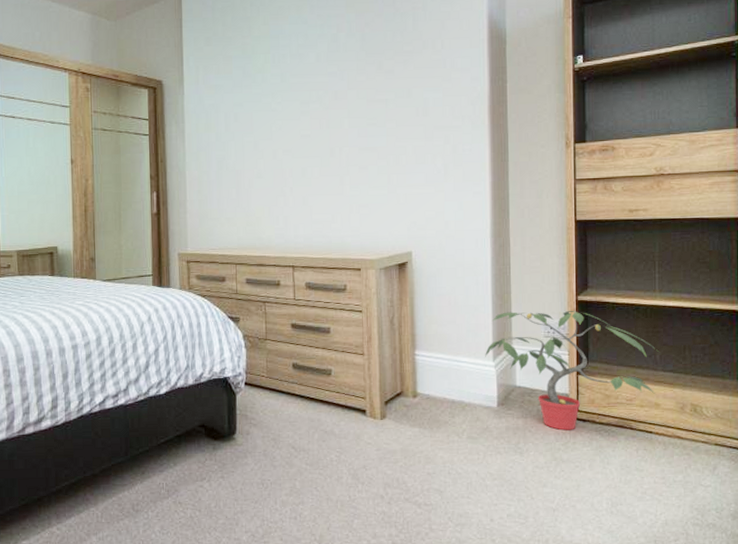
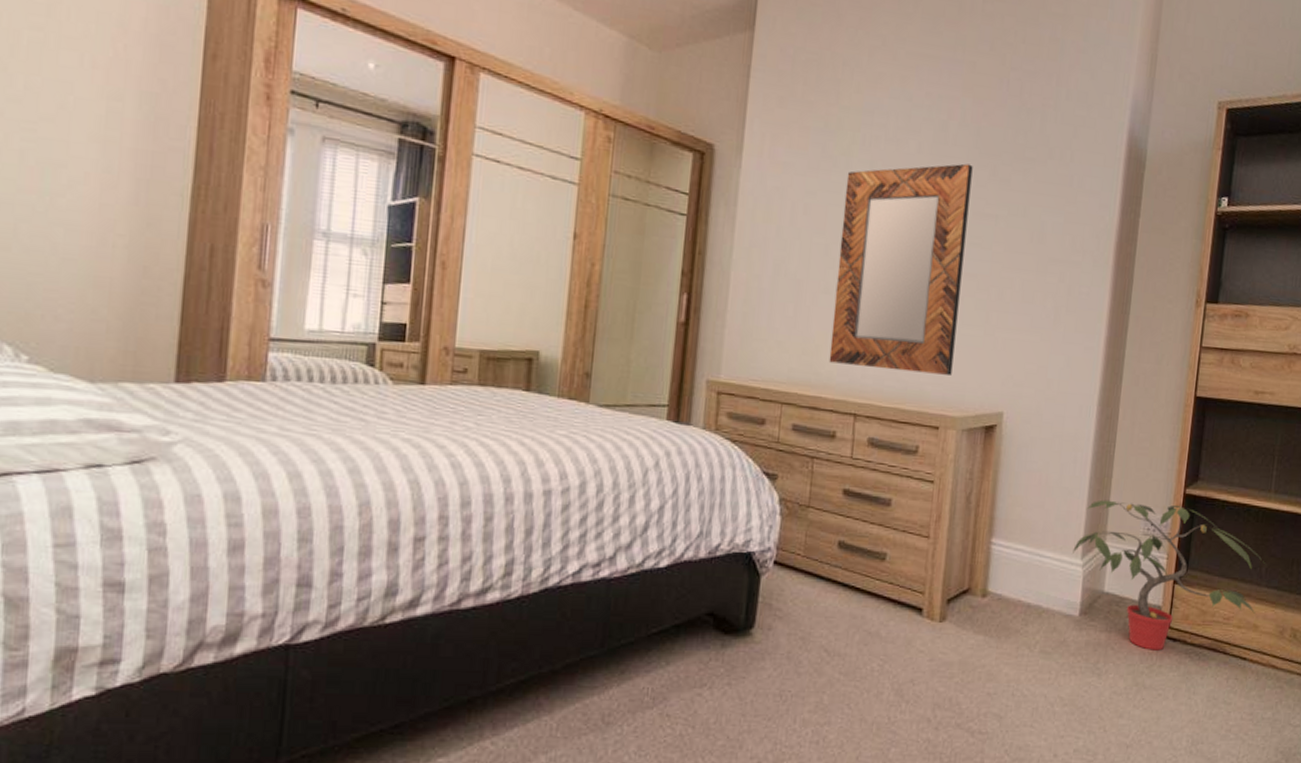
home mirror: none [264,63,366,230] -> present [829,163,973,375]

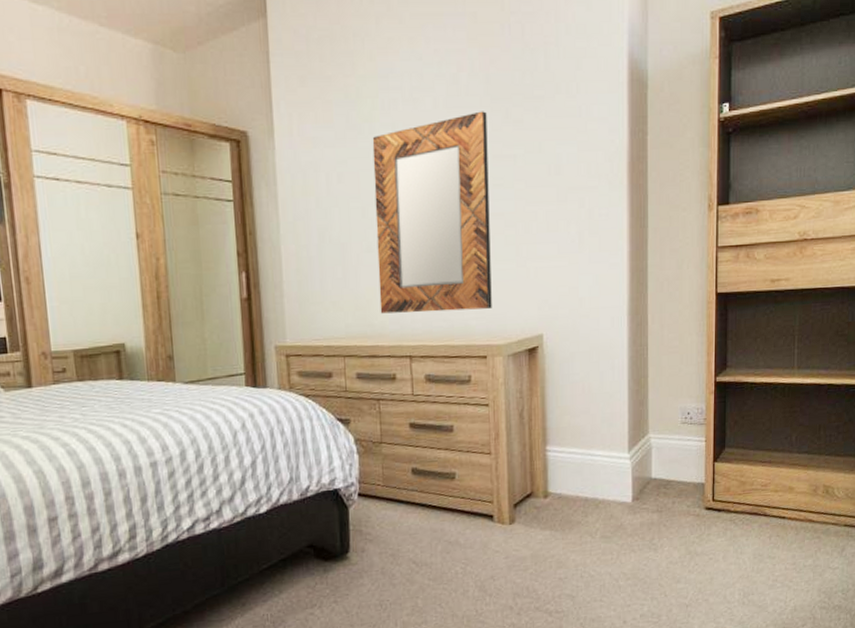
potted plant: present [1073,499,1265,651] -> none [620,393,795,522]

